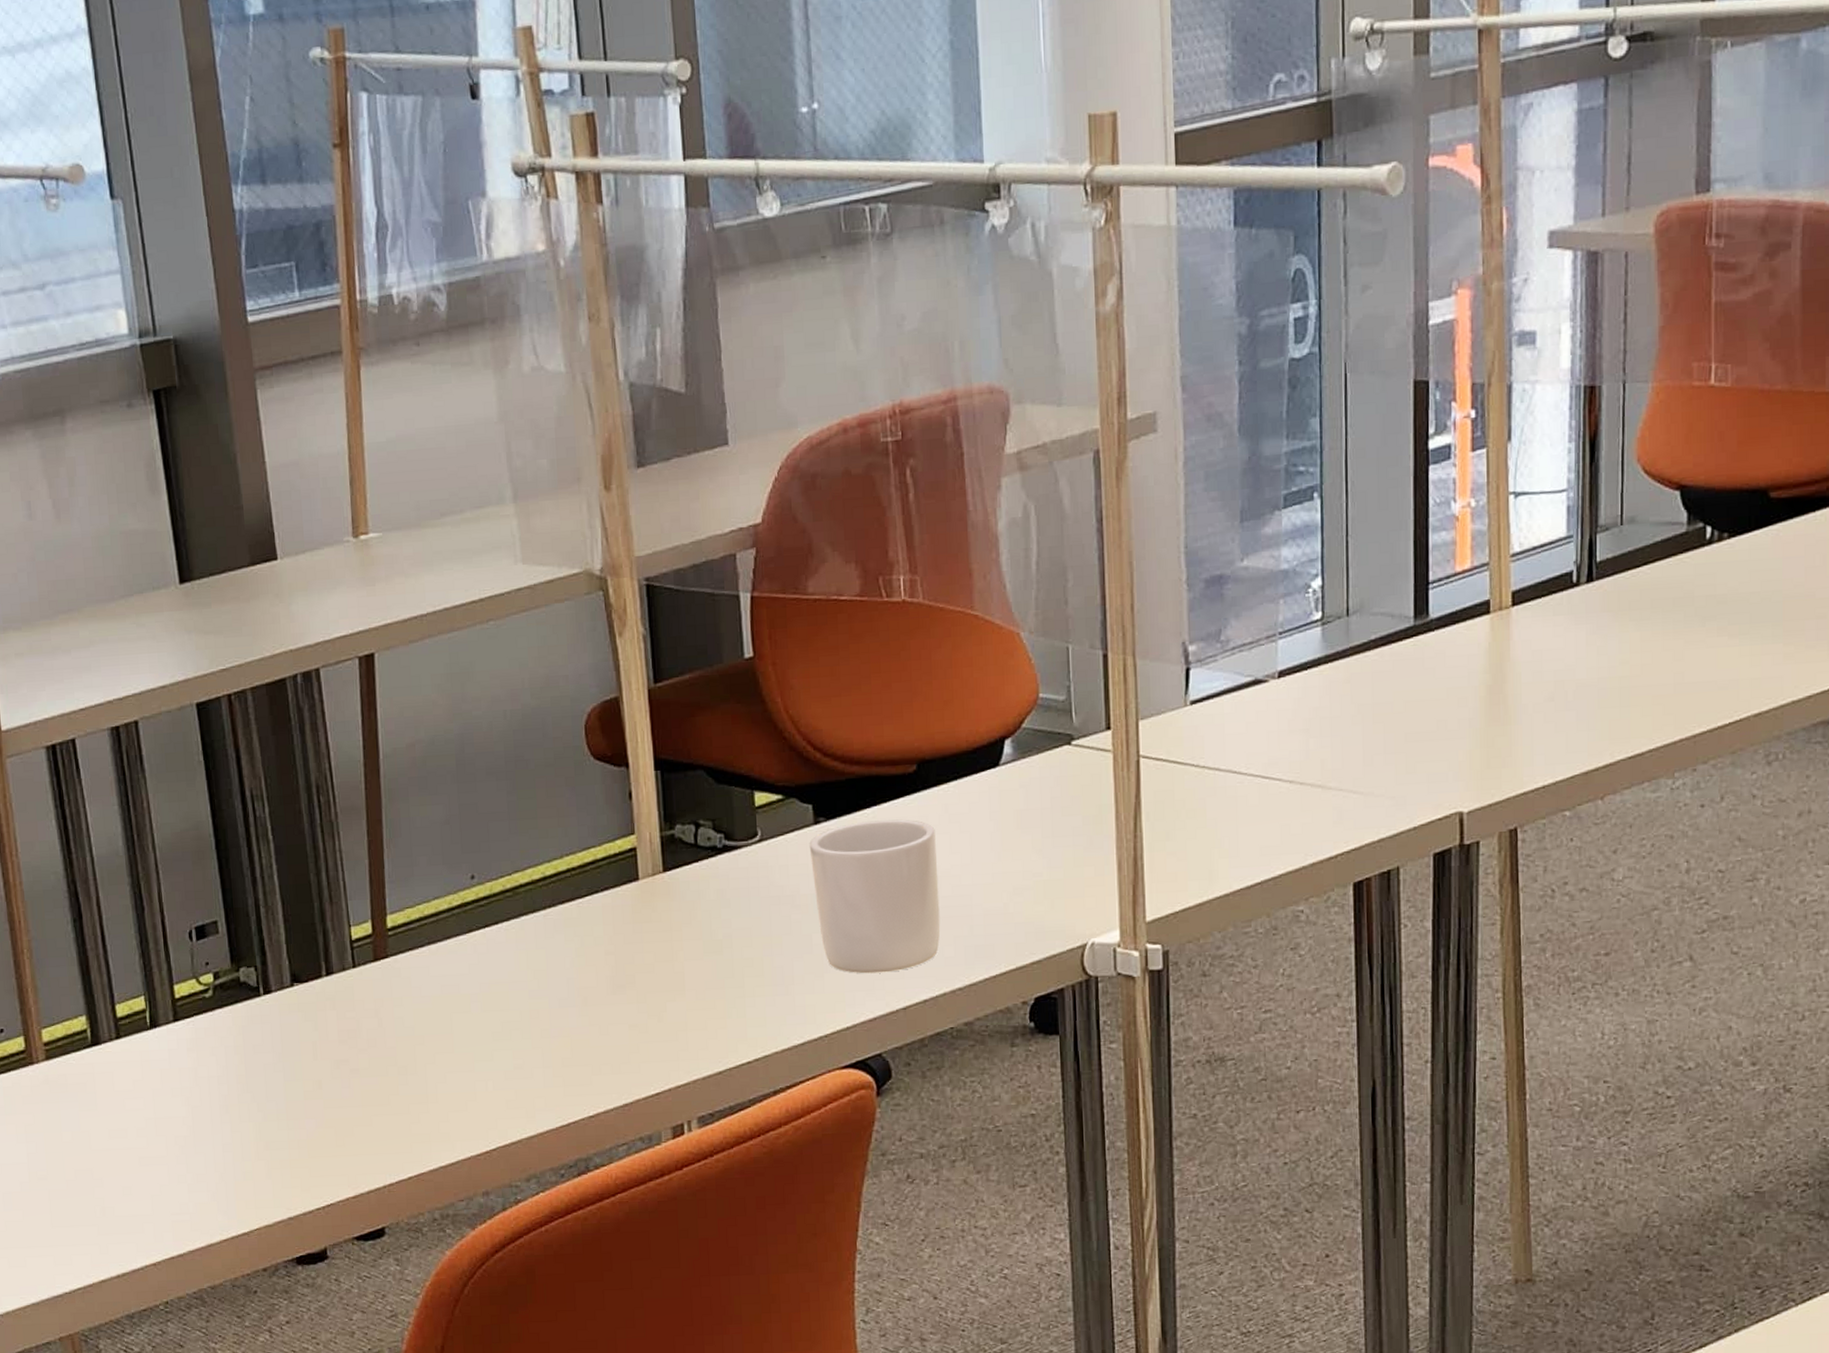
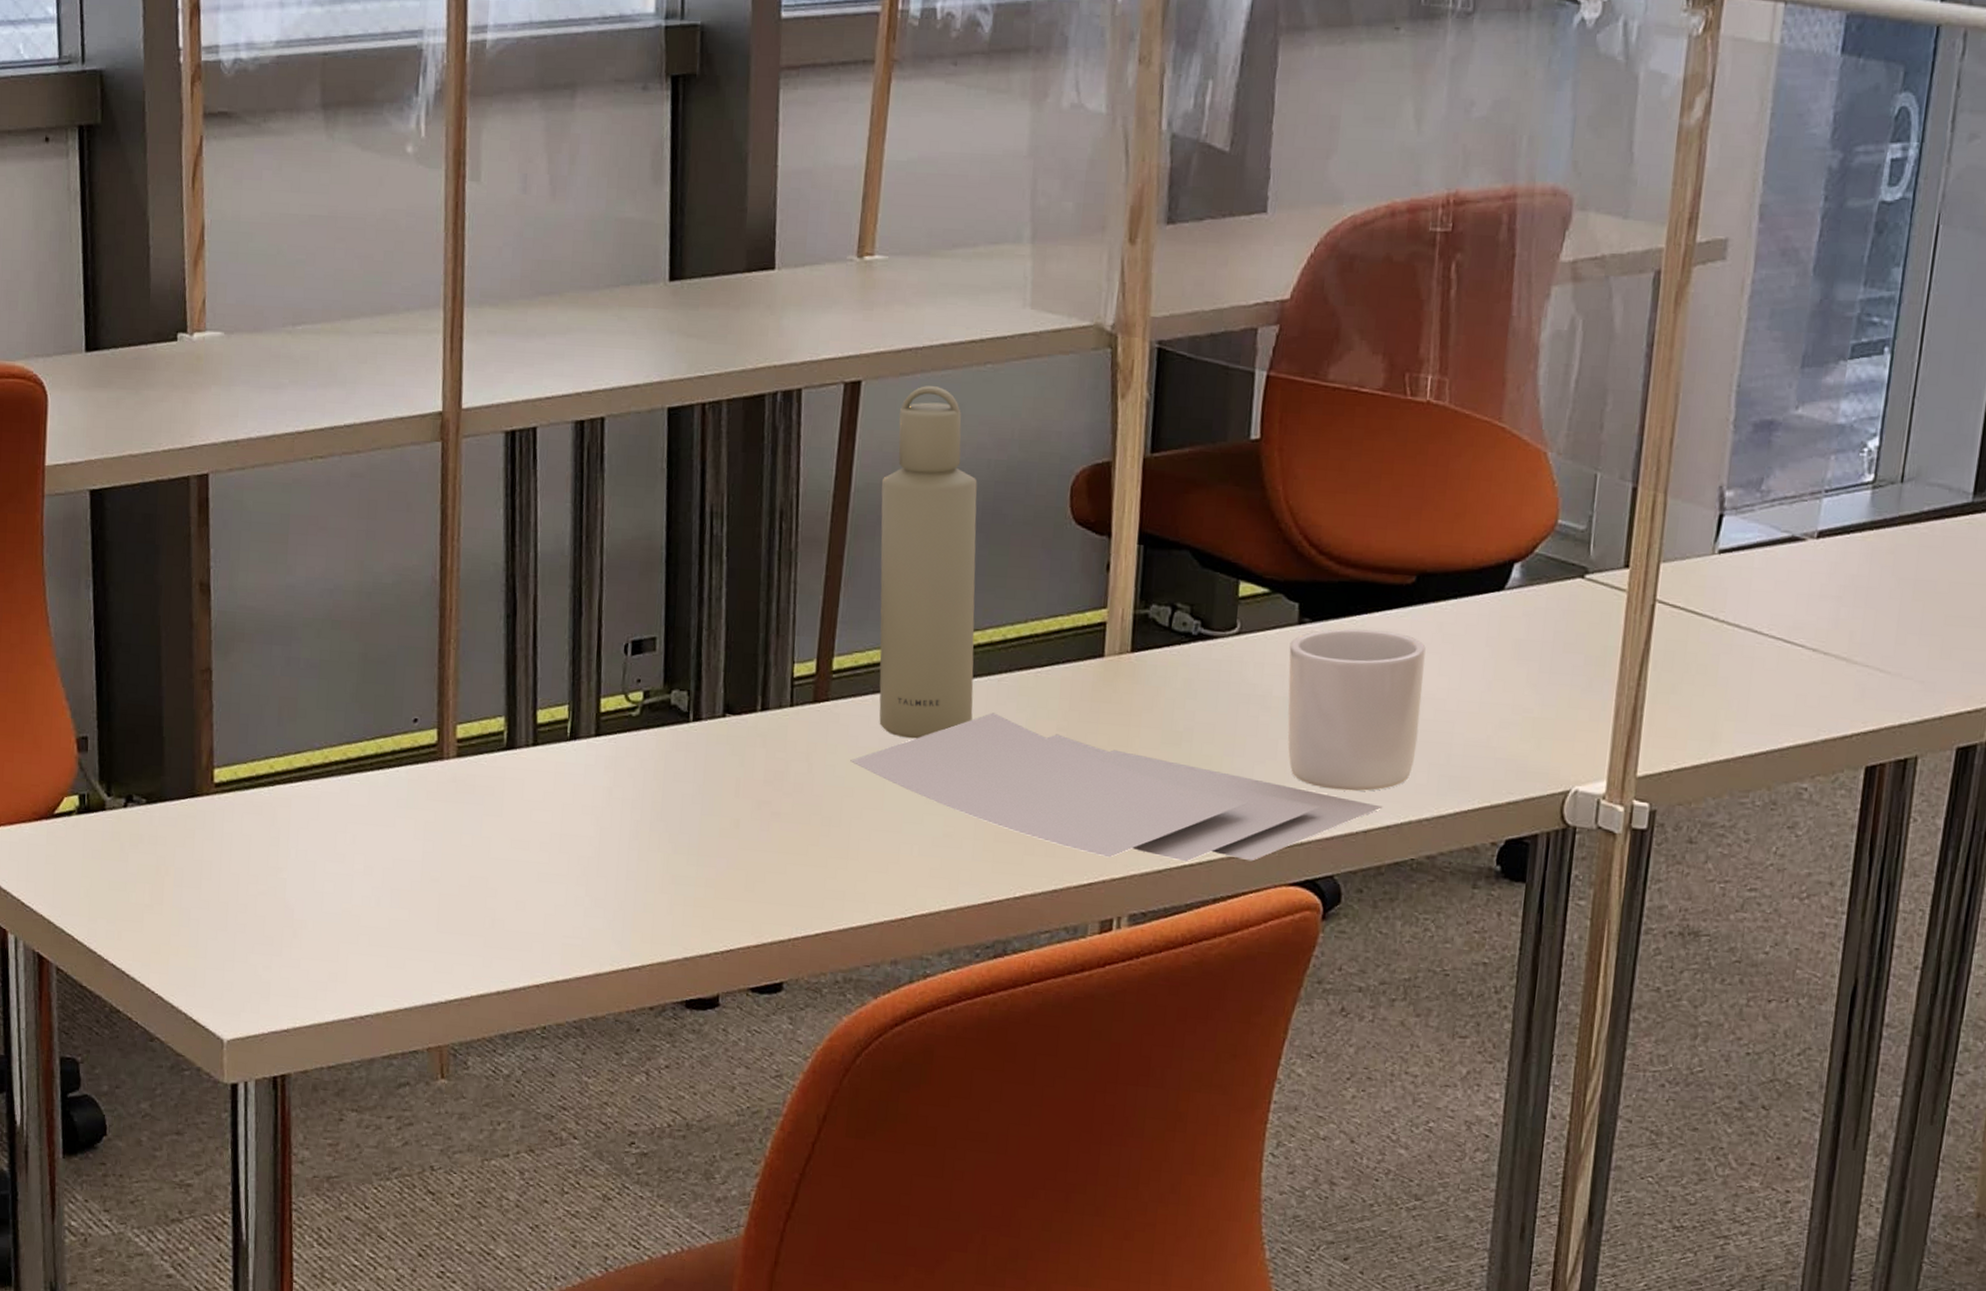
bottle: none [407,648,525,982] -> present [879,386,978,739]
papers: none [417,947,918,1067] -> present [850,713,1383,862]

